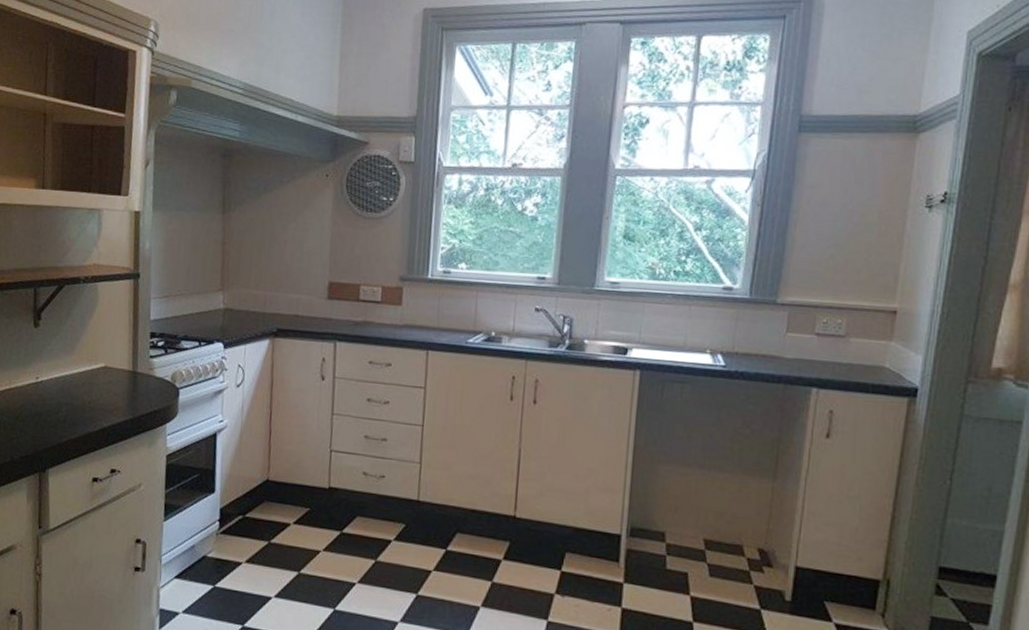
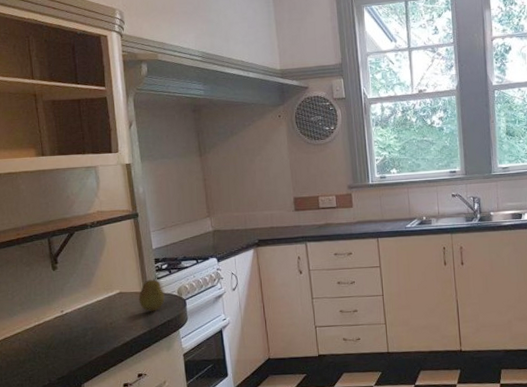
fruit: none [124,350,156,397] -> present [138,273,165,312]

